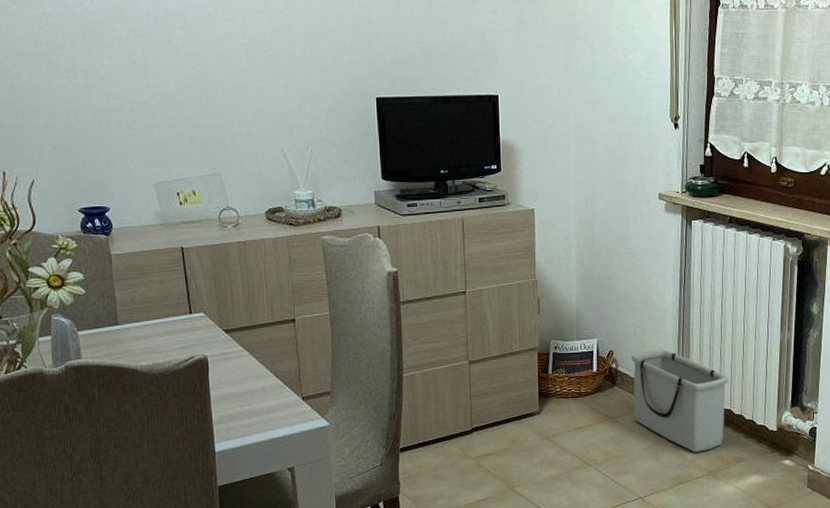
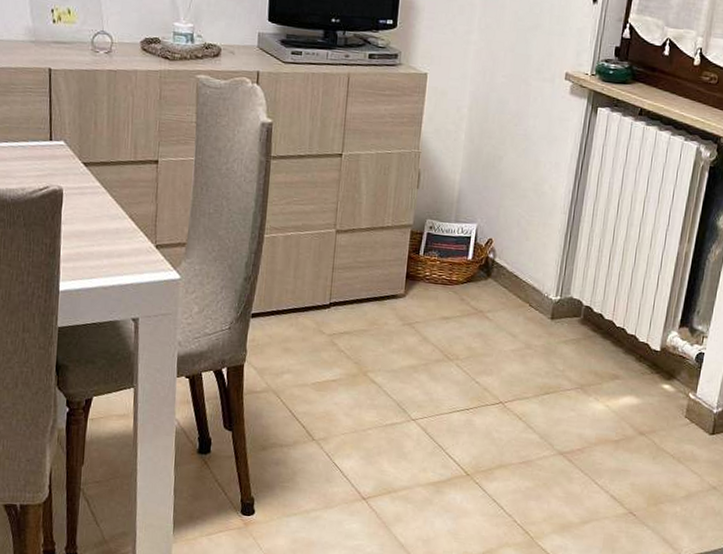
storage bin: present [631,349,729,452] -> none [506,244,615,362]

